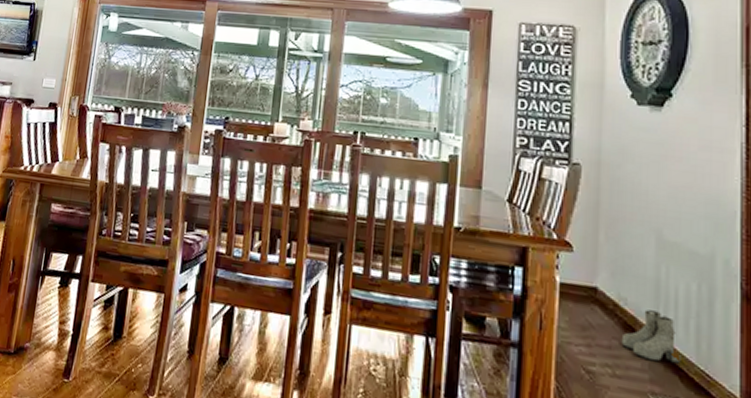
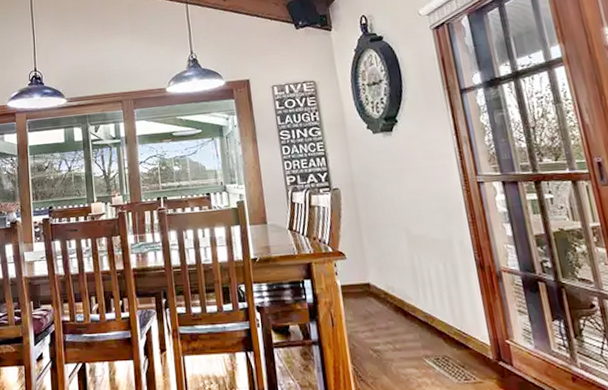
boots: present [621,310,681,364] -> none [394,292,442,332]

